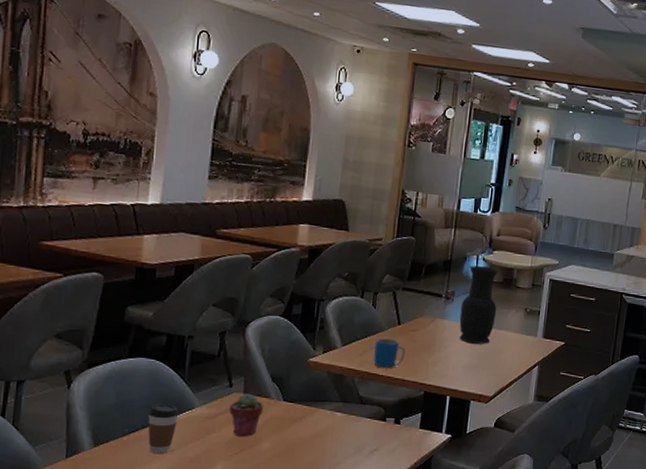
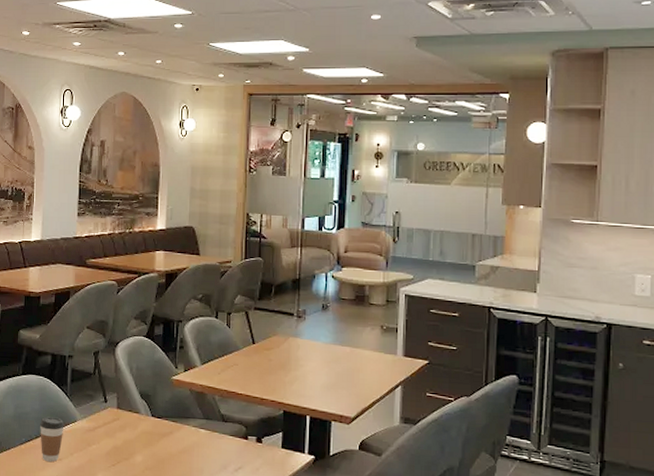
potted succulent: present [229,393,264,436] -> none [106,408,135,449]
mug: present [373,338,406,368] -> none [232,357,262,386]
vase: present [459,266,500,344] -> none [313,283,351,363]

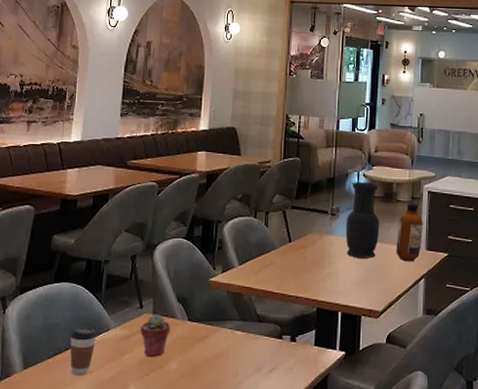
potted succulent: none [106,408,135,449] -> present [140,314,171,357]
vase: none [313,283,351,363] -> present [345,182,380,258]
bottle: none [369,305,400,368] -> present [396,202,424,262]

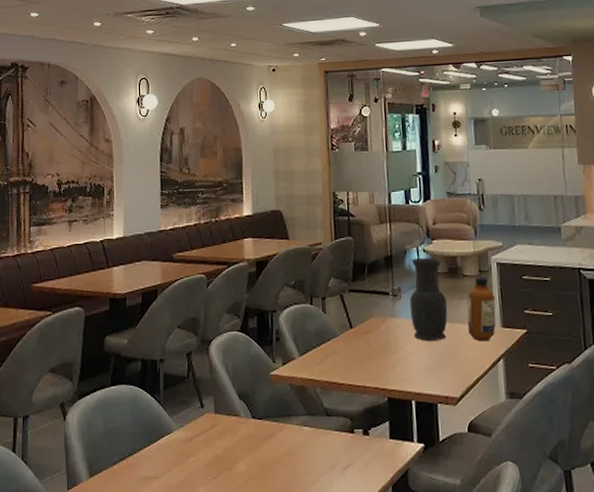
coffee cup: present [70,326,97,375] -> none [133,430,160,481]
potted succulent: present [140,314,171,357] -> none [204,413,235,458]

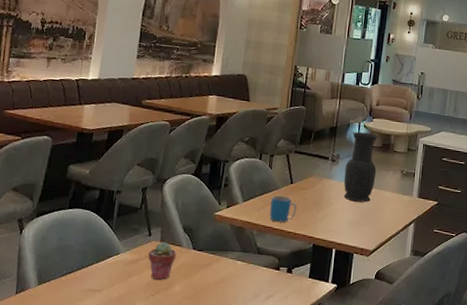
potted succulent: none [204,413,235,458] -> present [148,242,177,280]
mug: none [331,344,363,375] -> present [269,195,297,222]
bottle: present [467,276,496,342] -> none [389,153,417,208]

